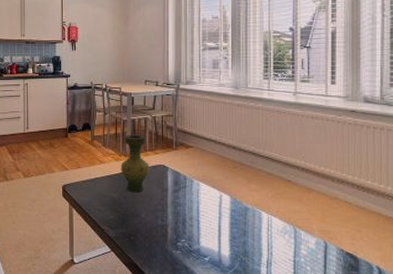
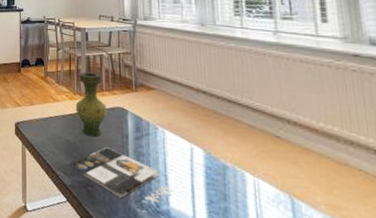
magazine: none [114,201,205,245] -> present [69,147,174,204]

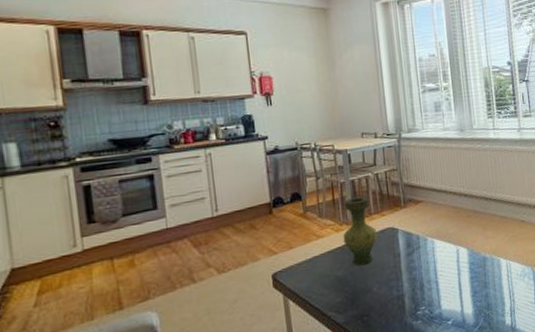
magazine: present [69,147,174,204] -> none [341,271,445,317]

